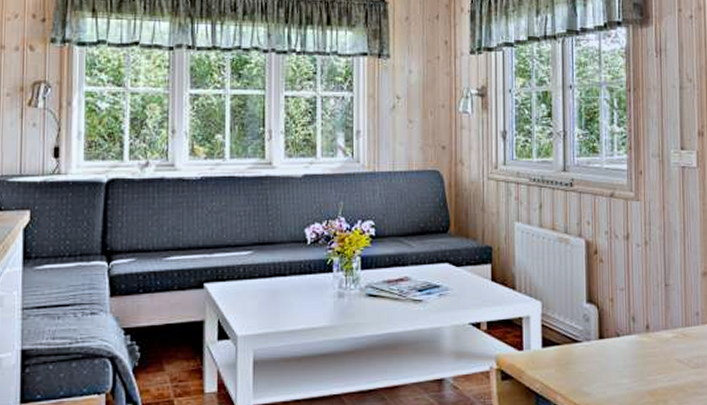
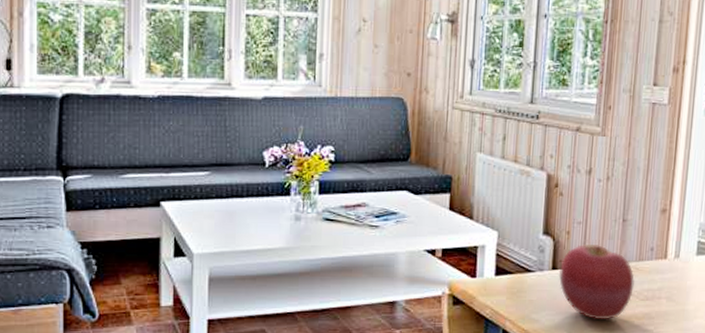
apple: none [606,311,683,391] -> present [558,245,635,320]

